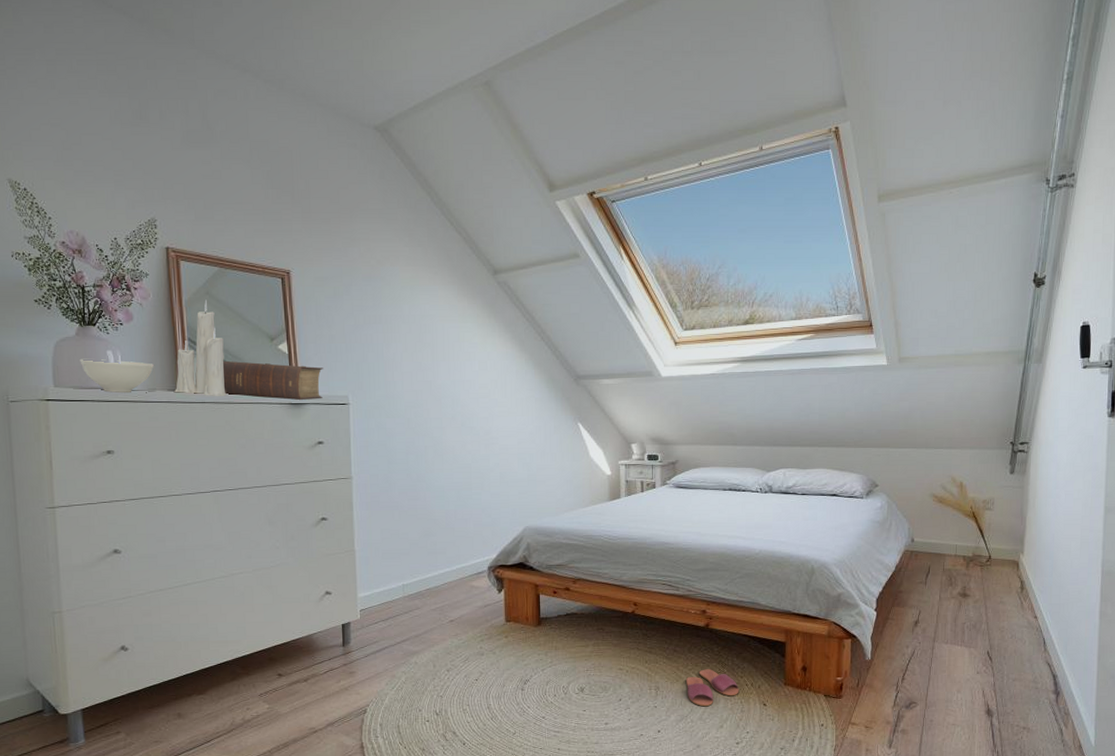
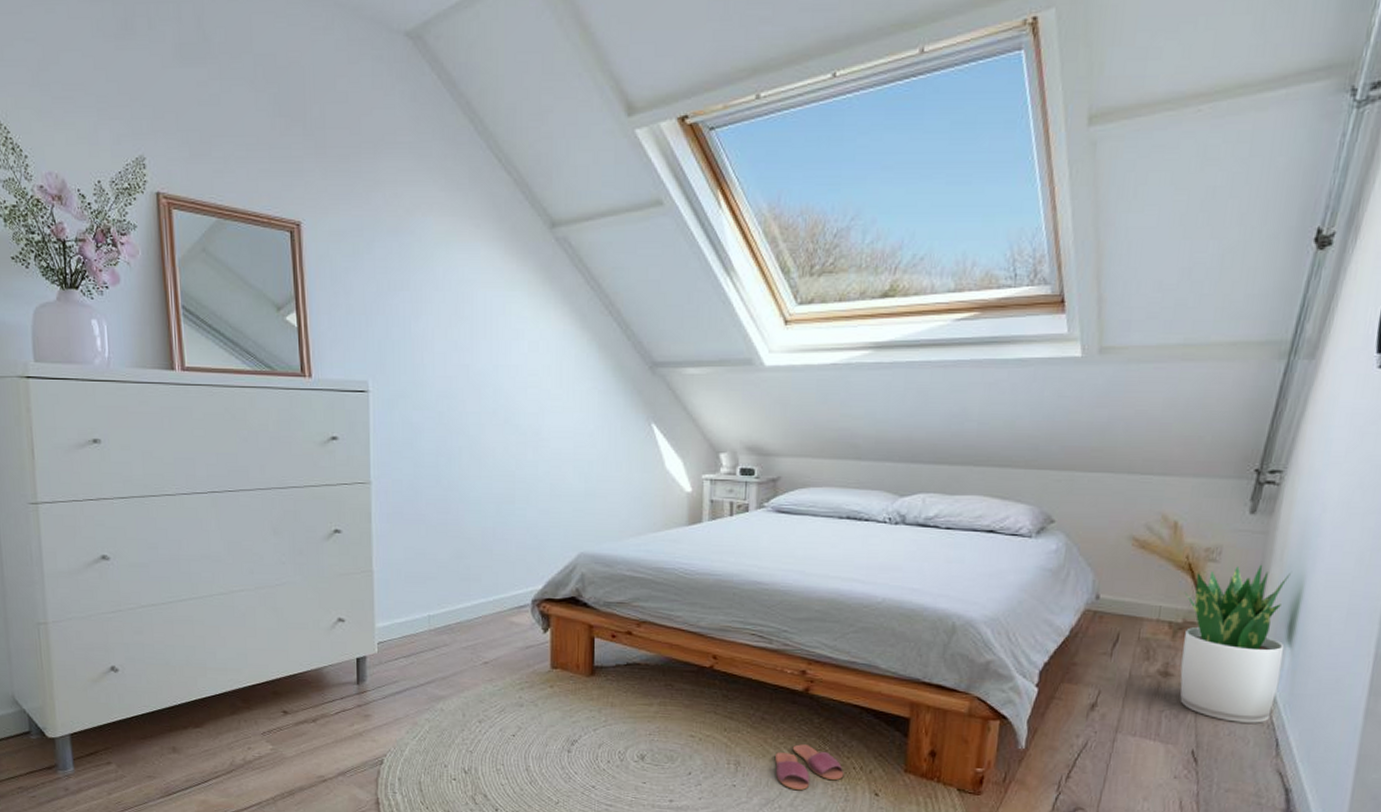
bowl: present [79,358,154,394] -> none [61,328,144,372]
candle: present [174,299,226,397] -> none [167,258,226,379]
bible: present [222,360,324,401] -> none [221,334,339,386]
planter: none [972,510,1042,628] -> present [1180,564,1291,723]

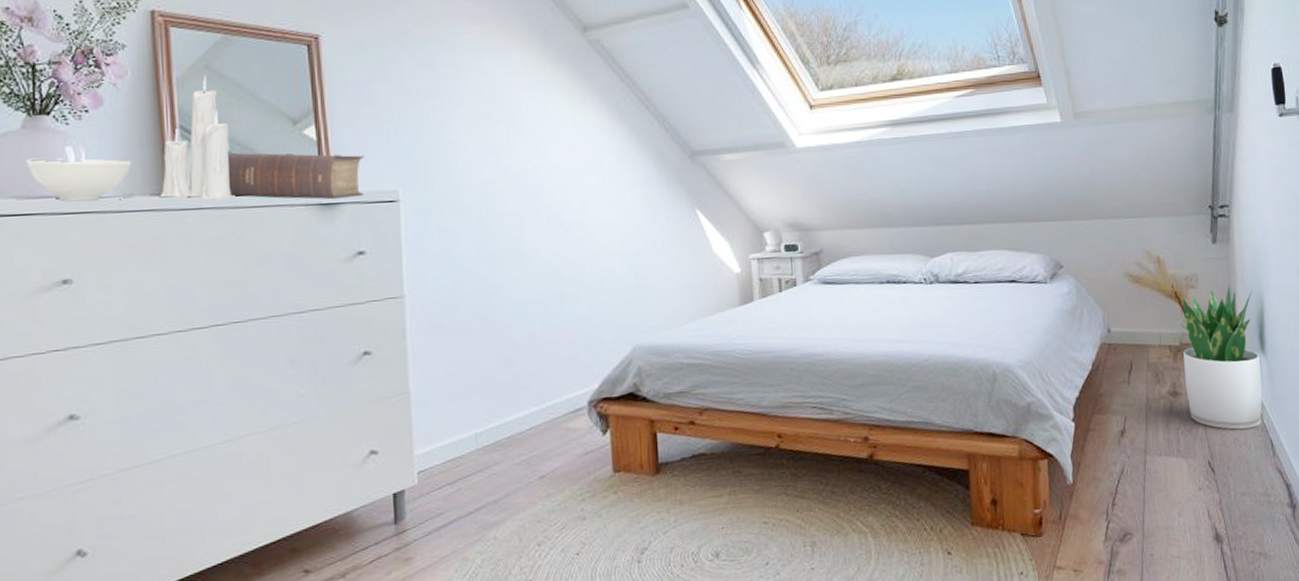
bowl: none [61,328,144,372] -> present [26,158,131,203]
candle: none [167,258,226,379] -> present [160,75,232,201]
bible: none [221,334,339,386] -> present [227,152,365,200]
slippers: present [775,744,844,791] -> none [849,512,917,563]

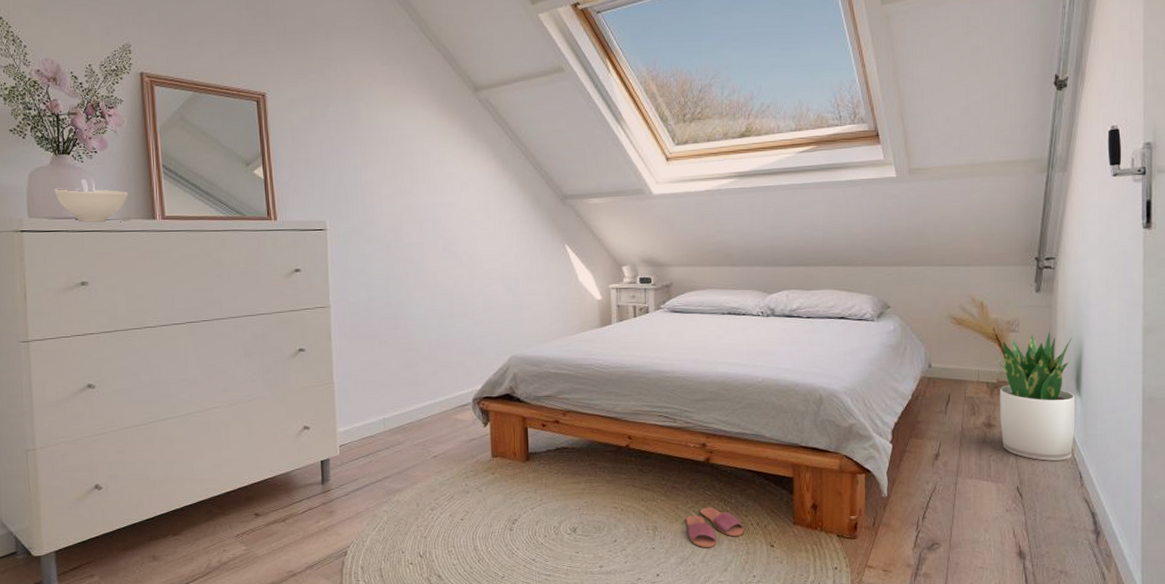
candle: present [160,75,232,201] -> none [149,125,201,225]
bible: present [227,152,365,200] -> none [197,187,300,227]
slippers: none [849,512,917,563] -> present [686,507,744,548]

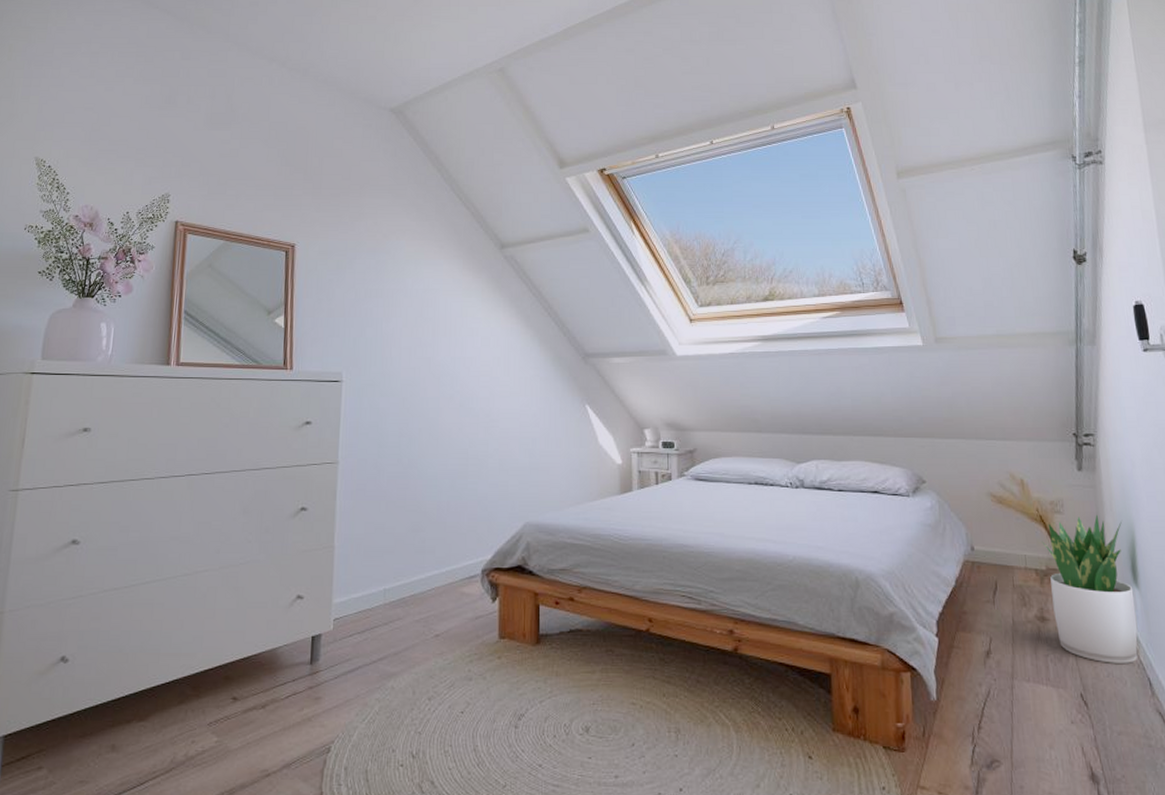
bowl: present [54,188,128,223] -> none [72,330,146,367]
slippers: present [686,507,744,548] -> none [713,707,778,758]

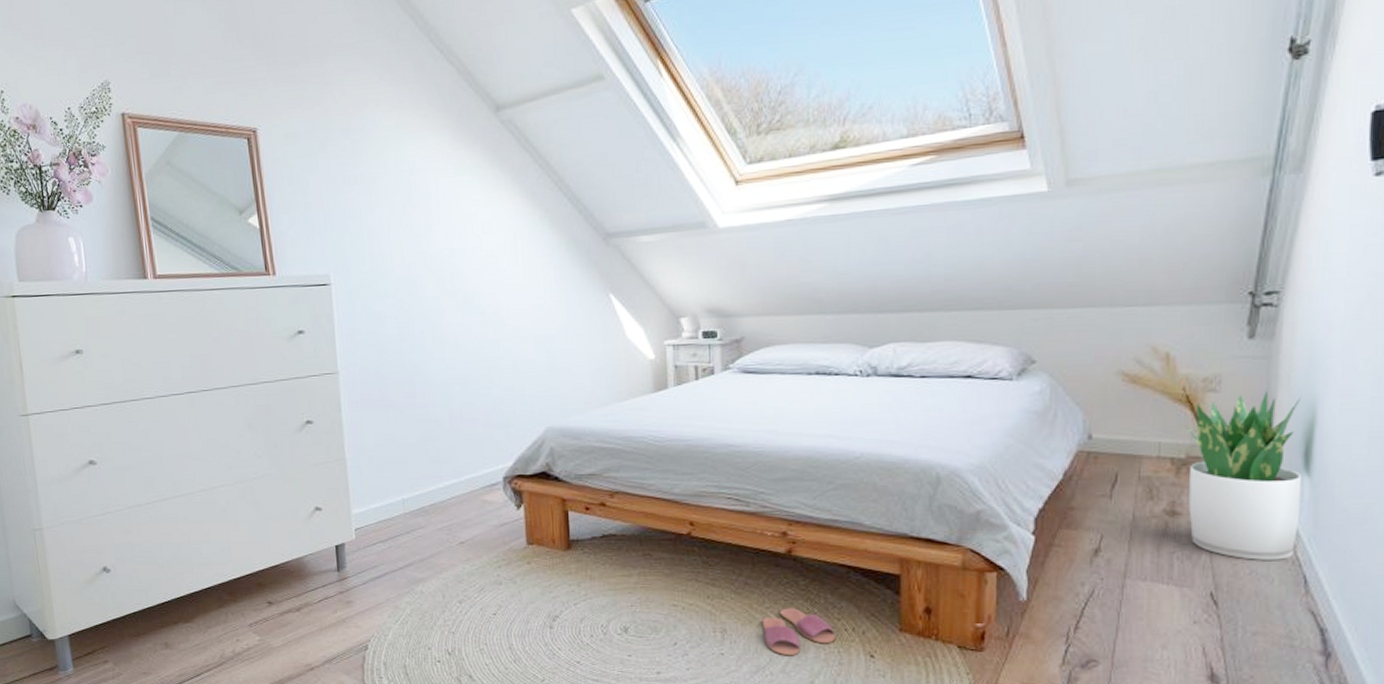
slippers: none [713,707,778,758] -> present [763,608,836,656]

